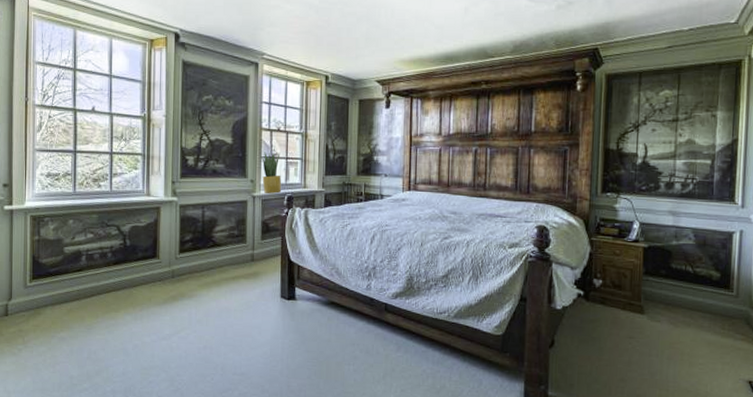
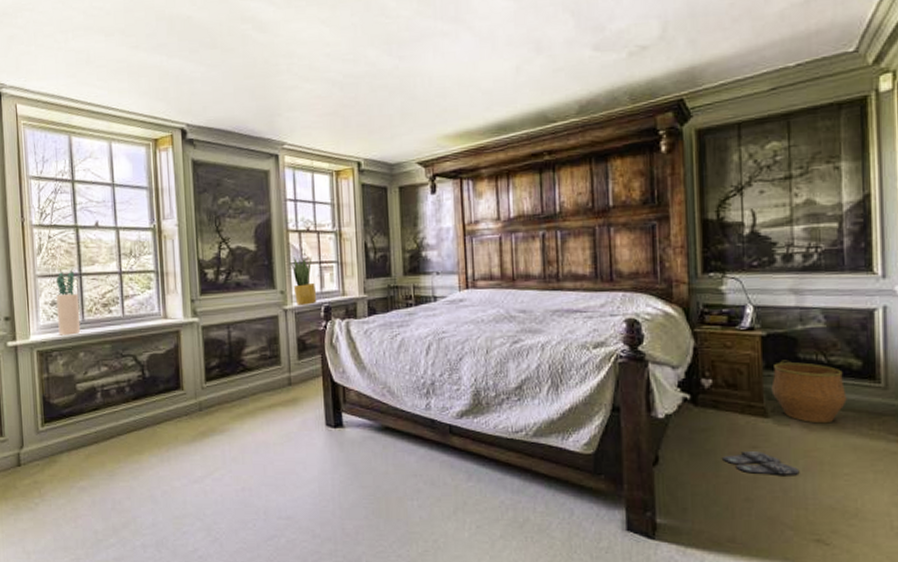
vase: none [51,145,72,204] -> present [56,268,81,336]
slippers: none [605,341,665,362] -> present [722,451,800,475]
basket: none [648,268,706,322] -> present [771,360,847,424]

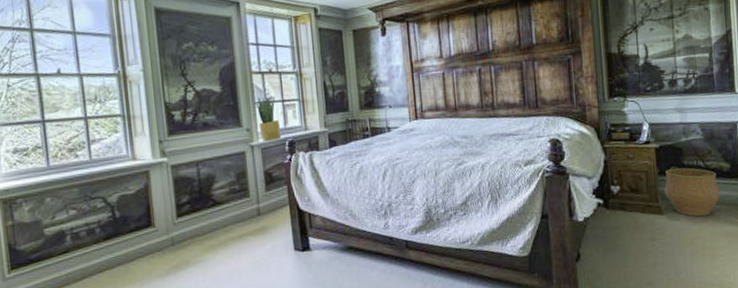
vase: present [56,268,81,336] -> none [18,115,46,182]
slippers: present [722,451,800,475] -> none [629,243,688,262]

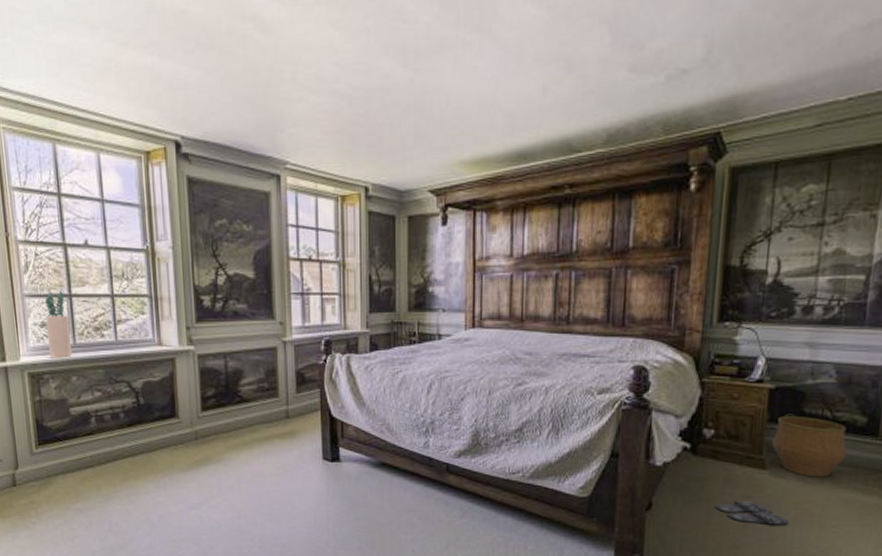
vase: none [18,115,46,182] -> present [45,288,73,358]
planter: present [254,95,282,142] -> none [290,286,318,339]
slippers: none [629,243,688,262] -> present [715,501,789,525]

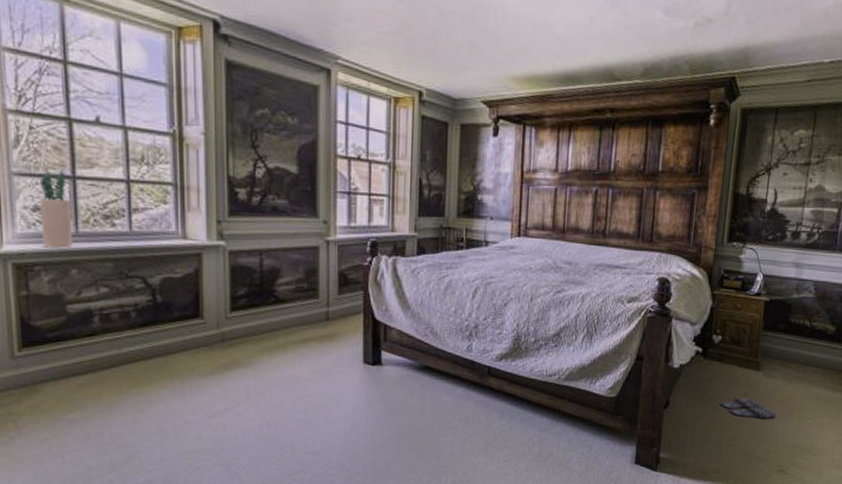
basket: present [772,413,847,478] -> none [765,323,821,377]

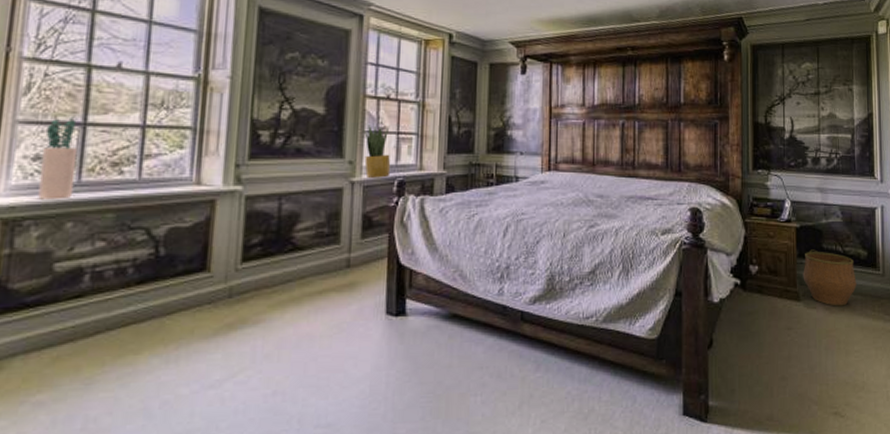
planter: none [336,185,364,239] -> present [363,125,391,179]
slippers: present [719,398,776,418] -> none [764,332,823,354]
basket: none [765,323,821,377] -> present [803,249,857,306]

